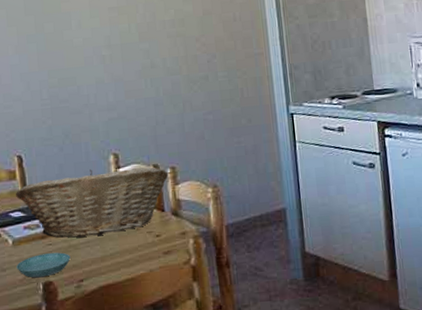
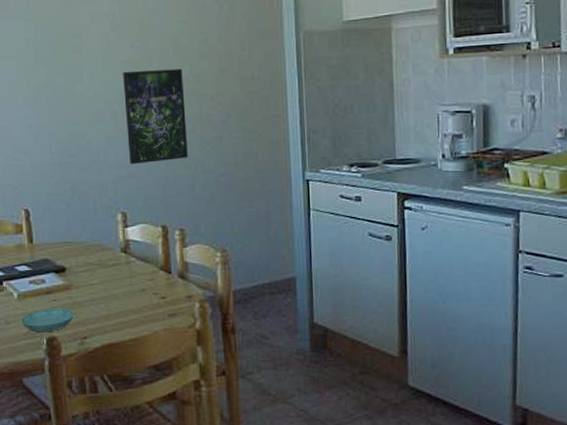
fruit basket: present [16,167,169,238] -> none [22,227,177,295]
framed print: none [110,13,176,107] -> present [123,68,188,165]

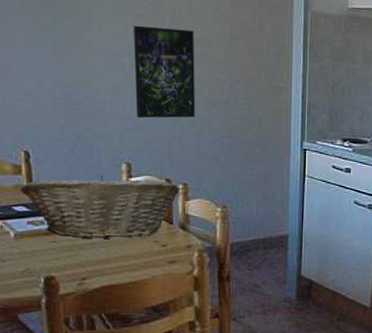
saucer: present [21,309,75,333] -> none [17,250,75,272]
fruit basket: none [22,227,177,295] -> present [21,175,180,239]

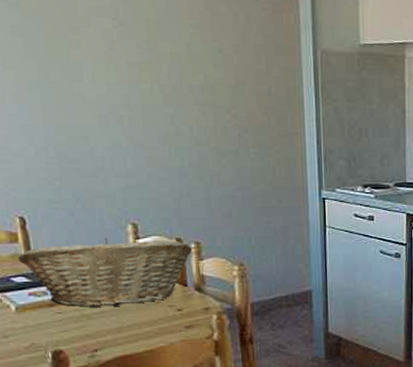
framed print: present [134,25,195,119] -> none [129,74,203,175]

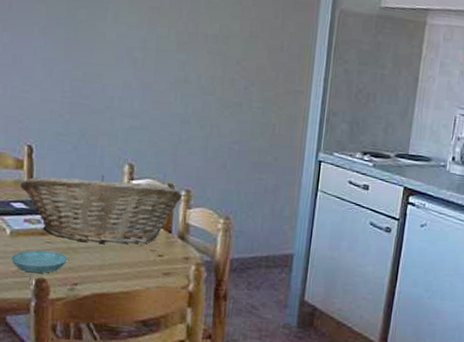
saucer: none [21,321,83,346] -> present [11,250,68,274]

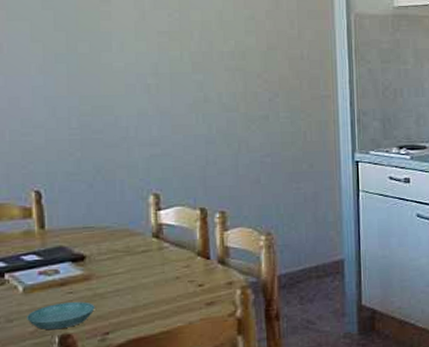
fruit basket: present [20,175,183,244] -> none [31,209,217,286]

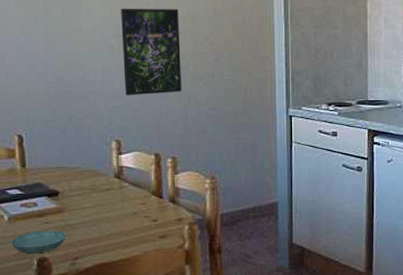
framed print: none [159,43,231,143] -> present [121,8,182,96]

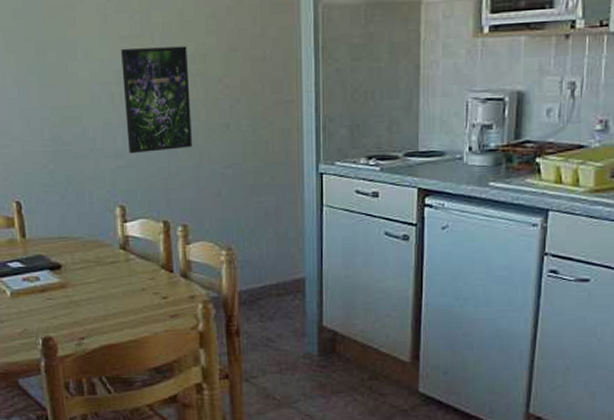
saucer: present [11,231,67,254] -> none [15,308,72,332]

